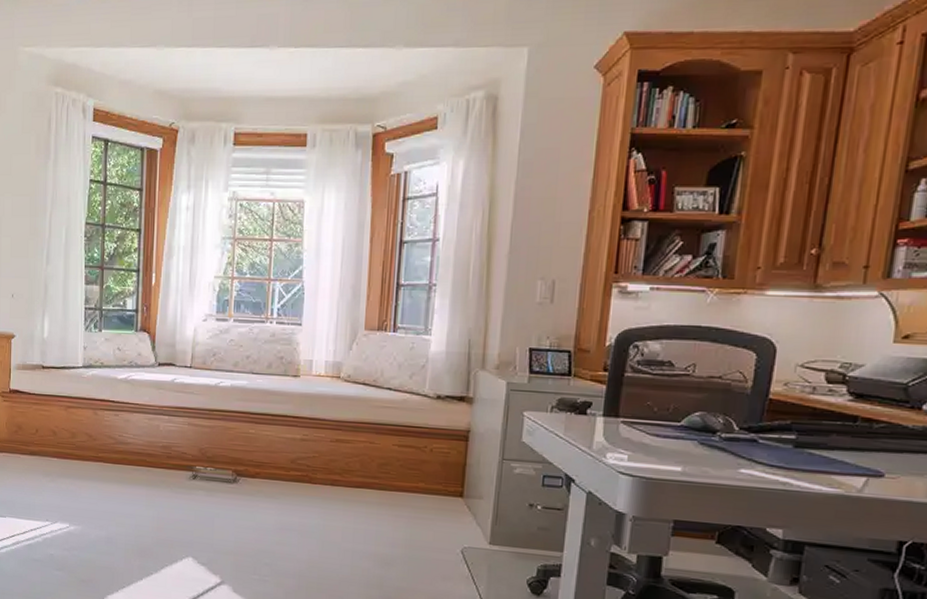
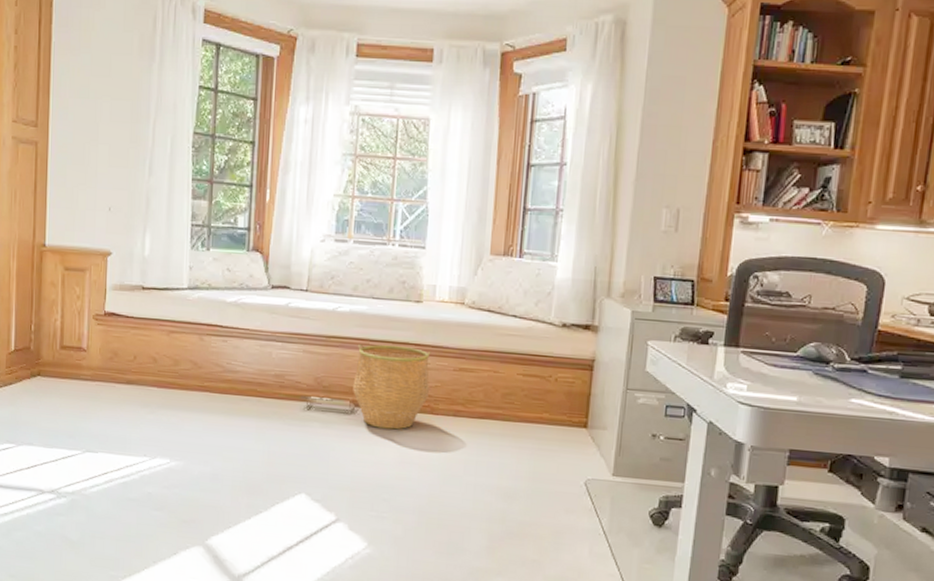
basket: none [235,416,309,498] -> present [353,343,431,430]

